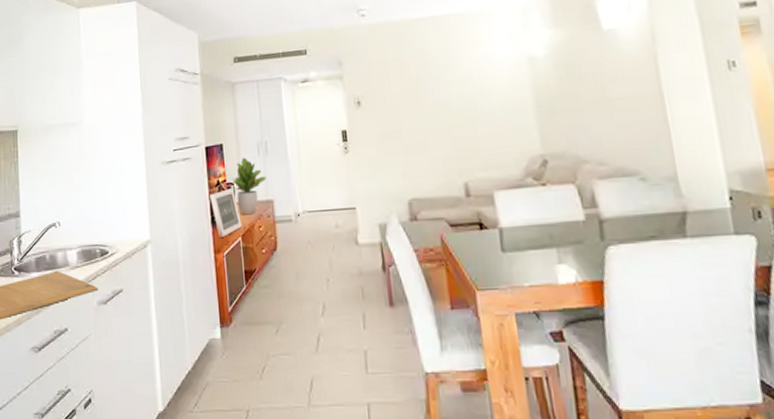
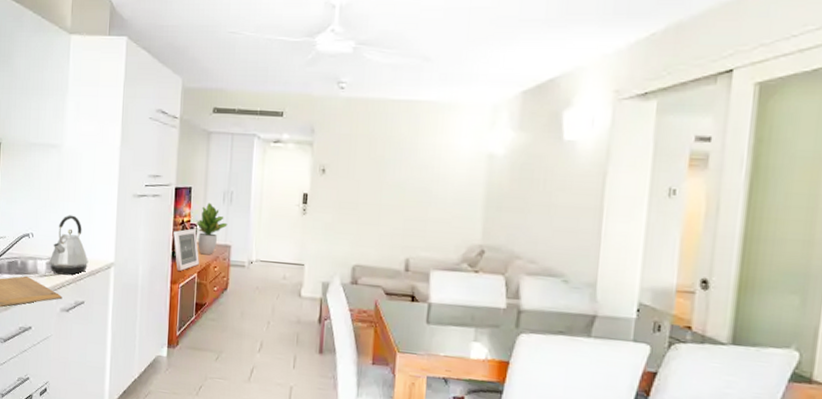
kettle: none [79,195,123,263] -> present [49,215,89,275]

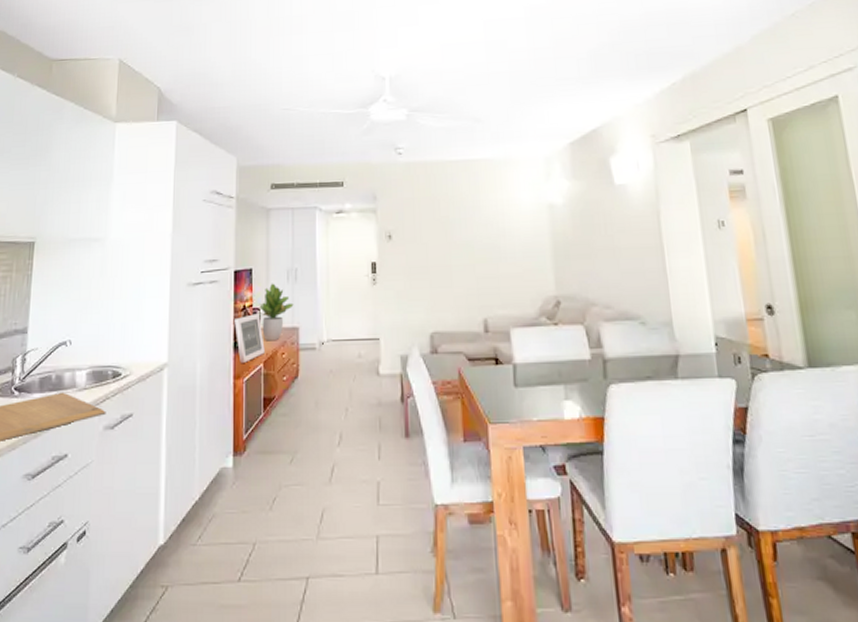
kettle: present [49,215,89,275] -> none [90,314,138,385]

